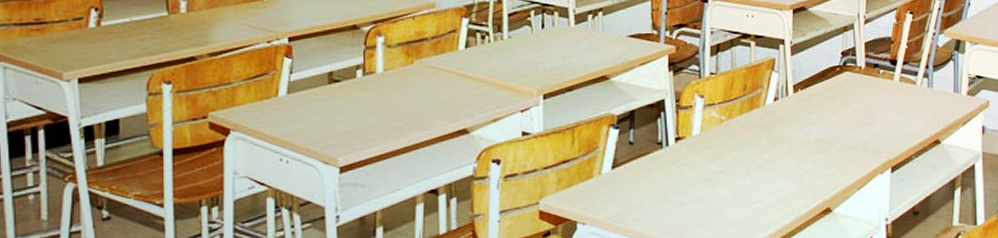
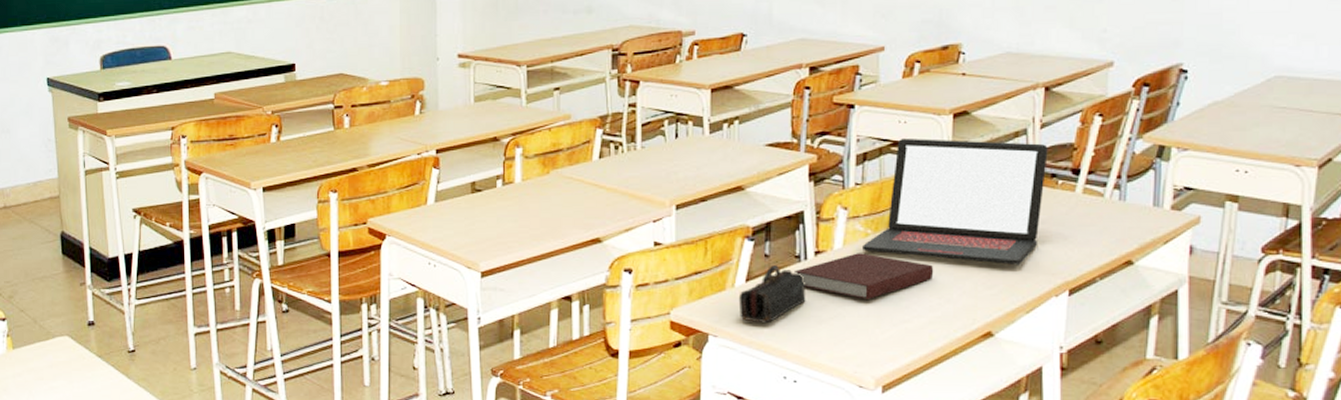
pencil case: none [605,151,669,209] -> present [738,264,806,324]
notebook: none [656,138,781,182] -> present [793,253,934,299]
laptop: none [718,30,871,146] -> present [863,137,1048,265]

